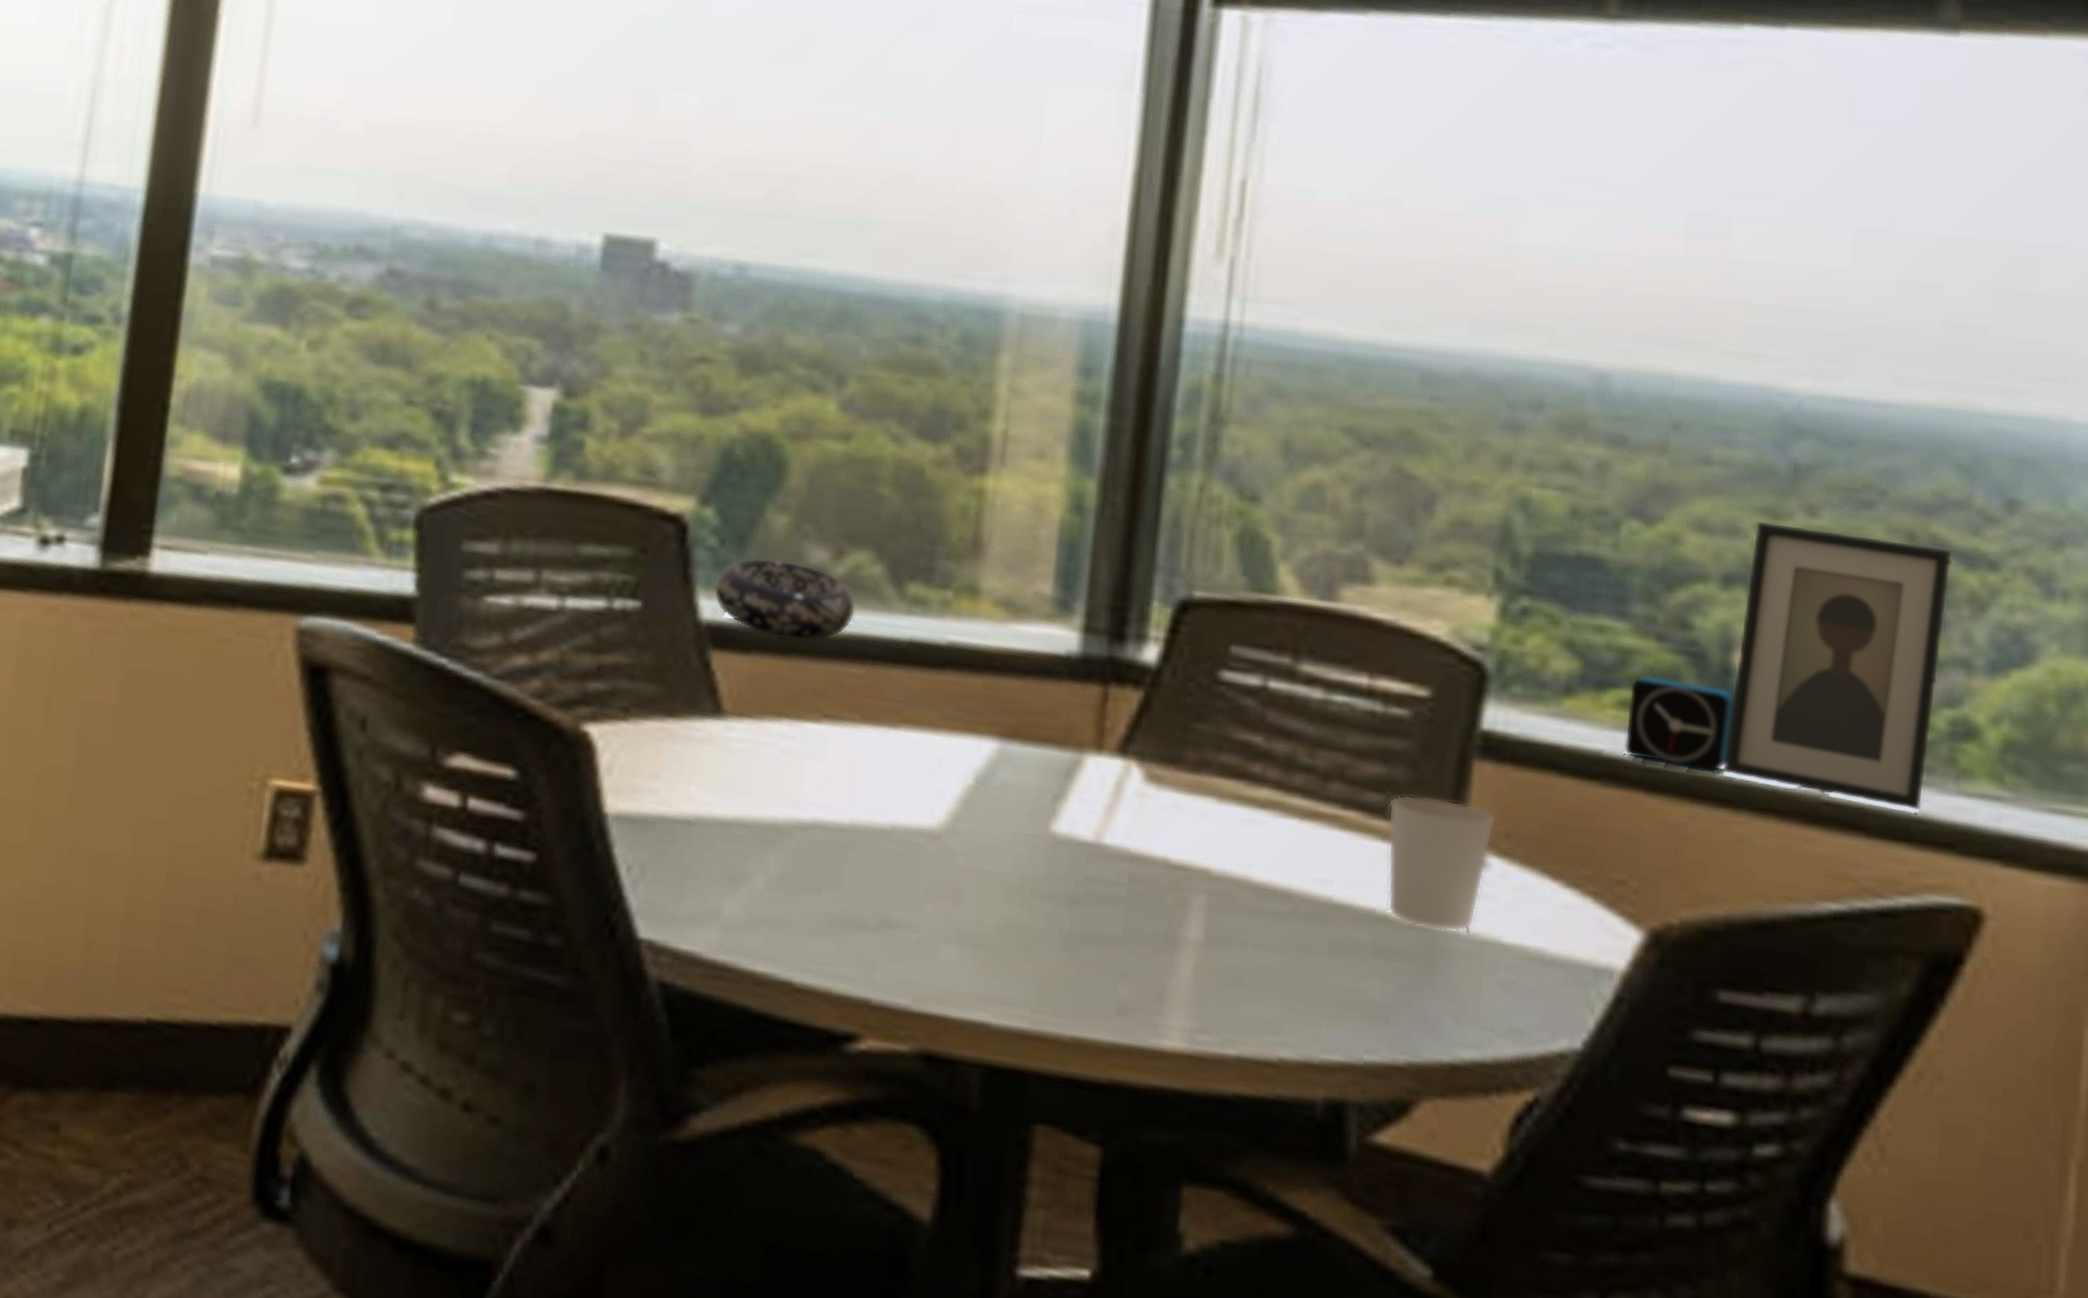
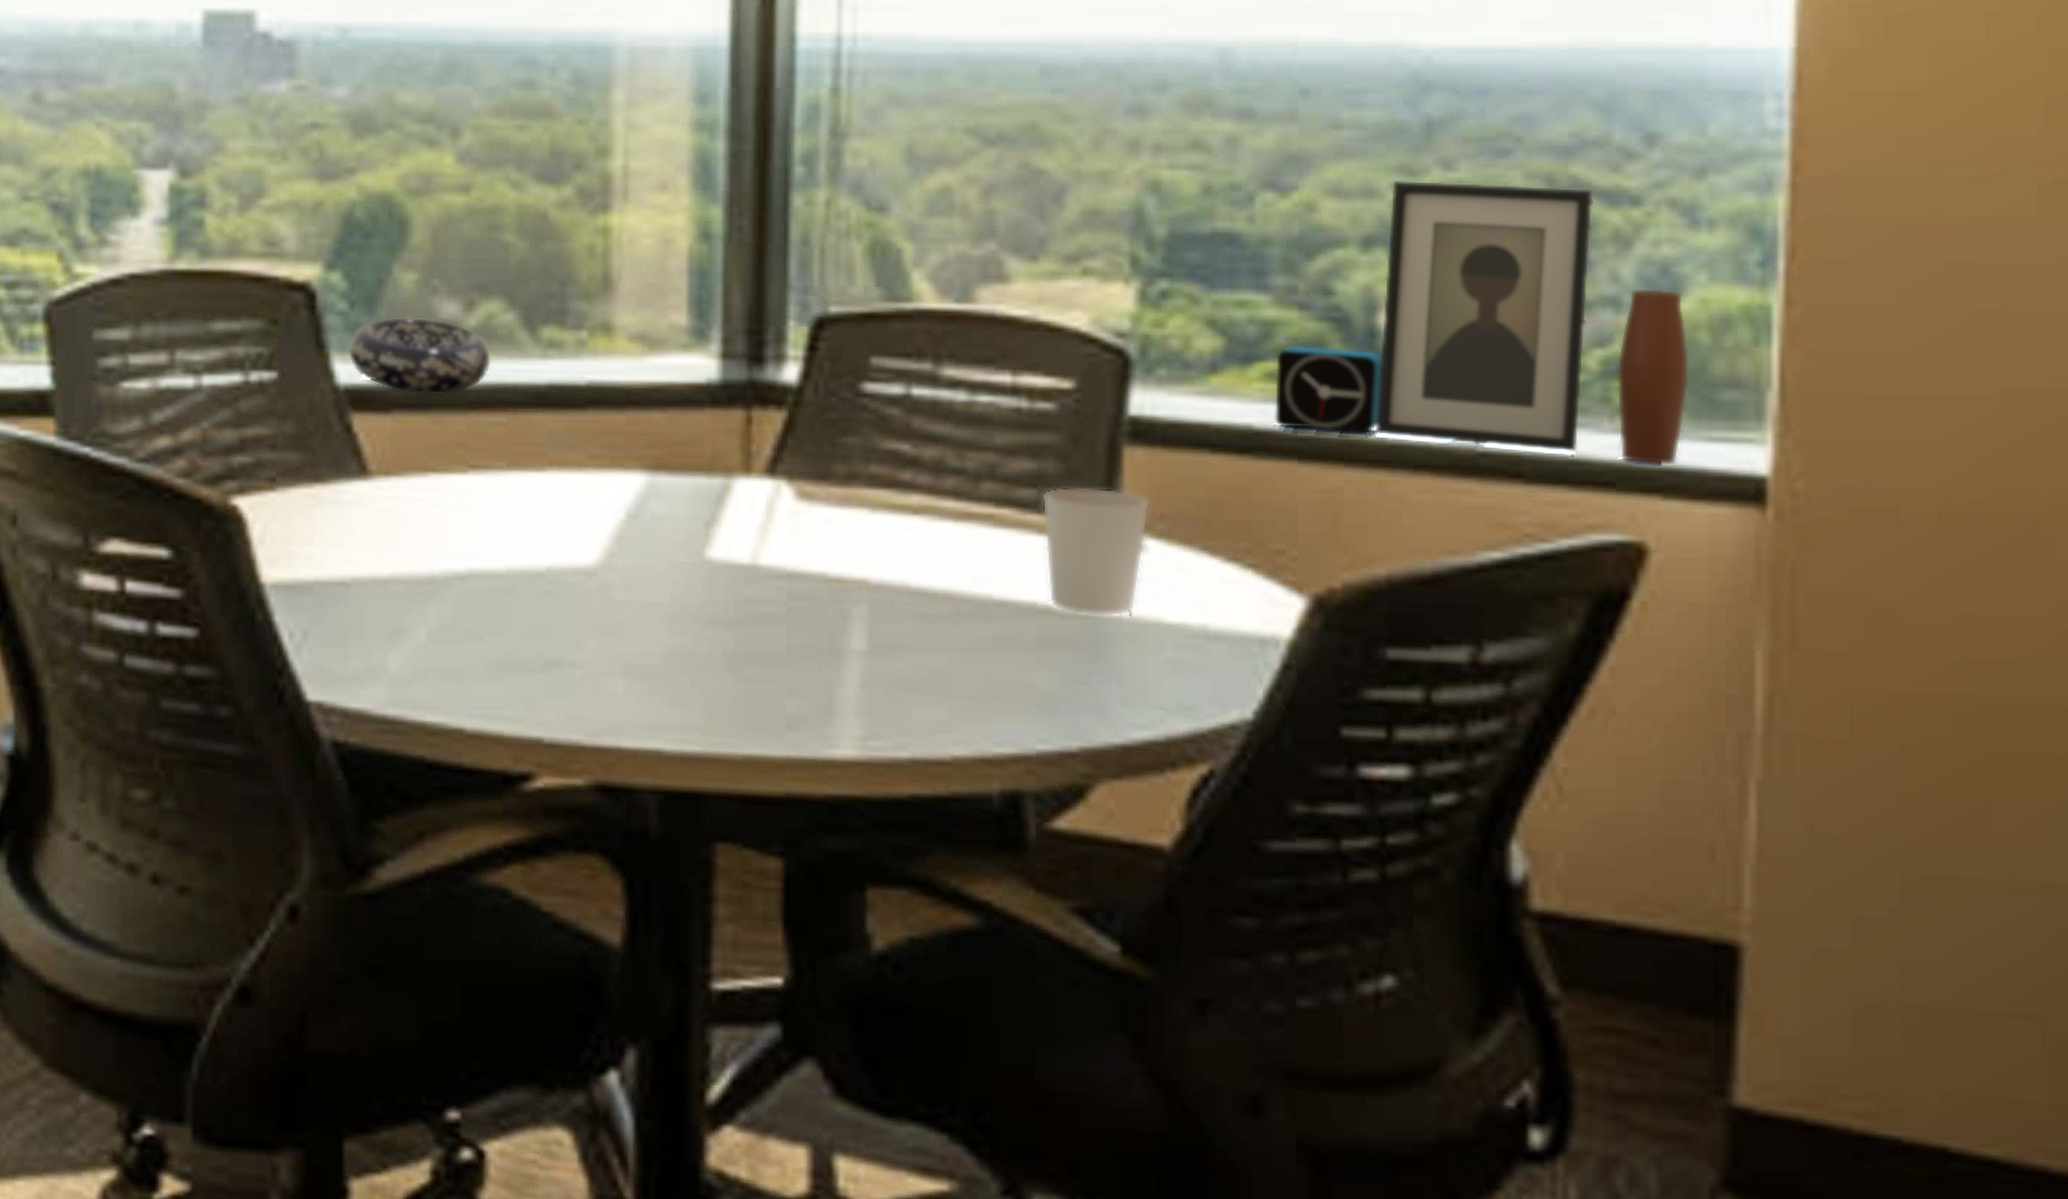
vase: none [1961,651,2037,835] -> present [1616,287,1690,467]

